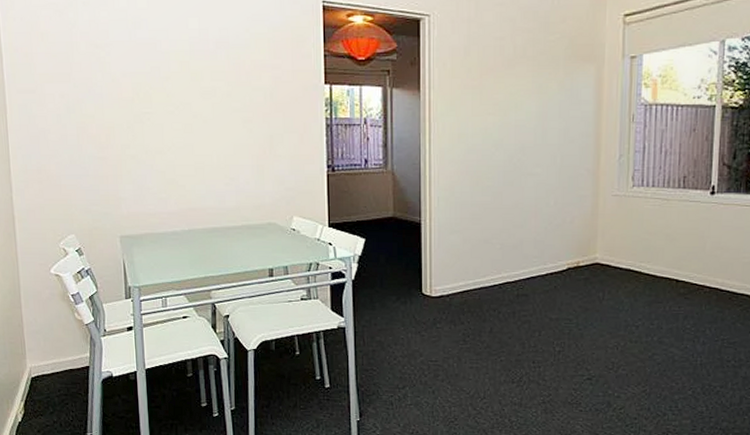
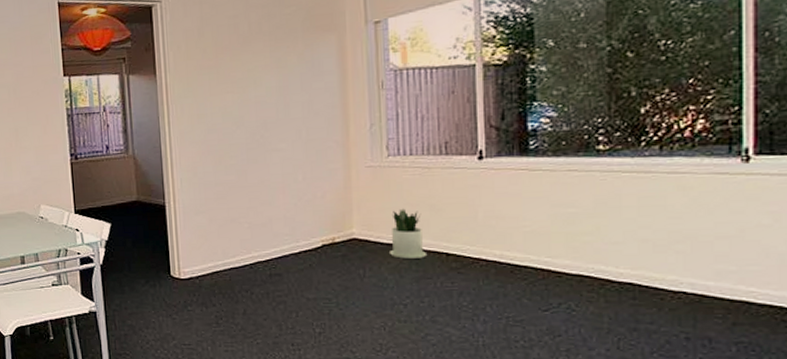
planter: none [626,236,660,285] -> present [388,208,428,260]

